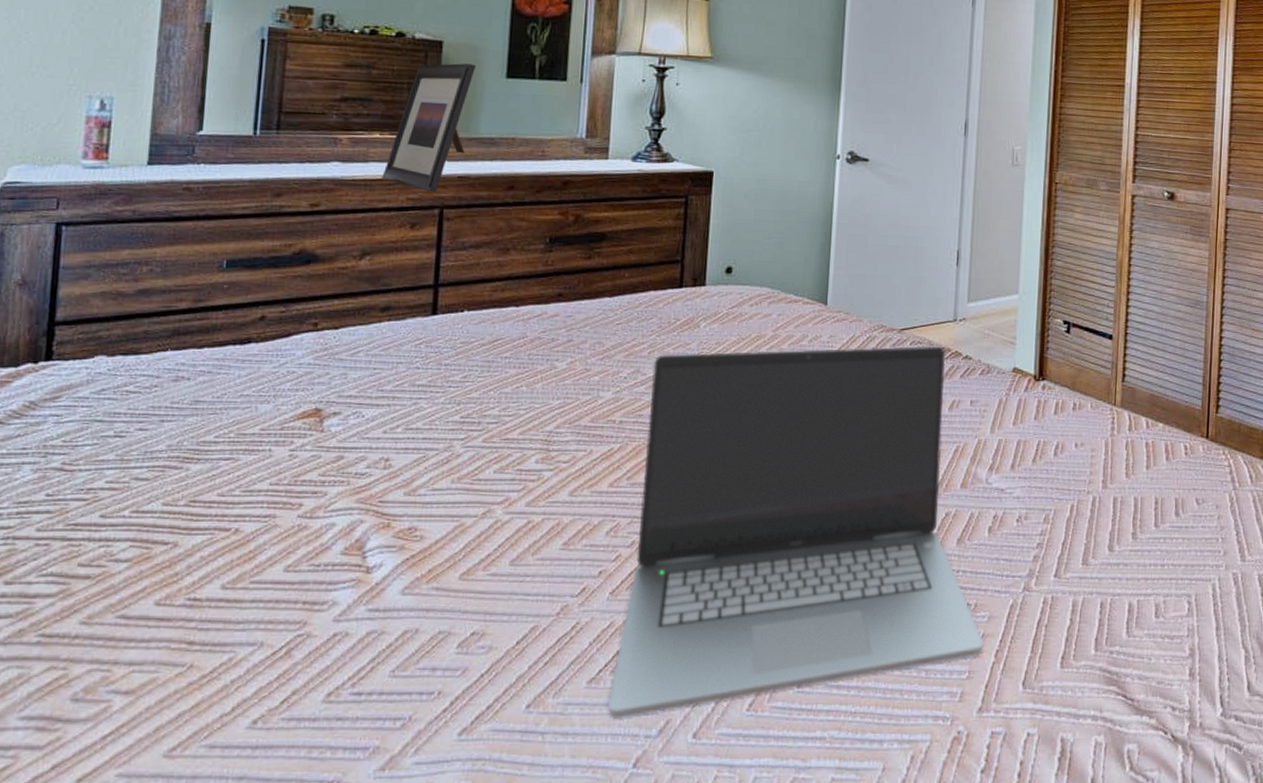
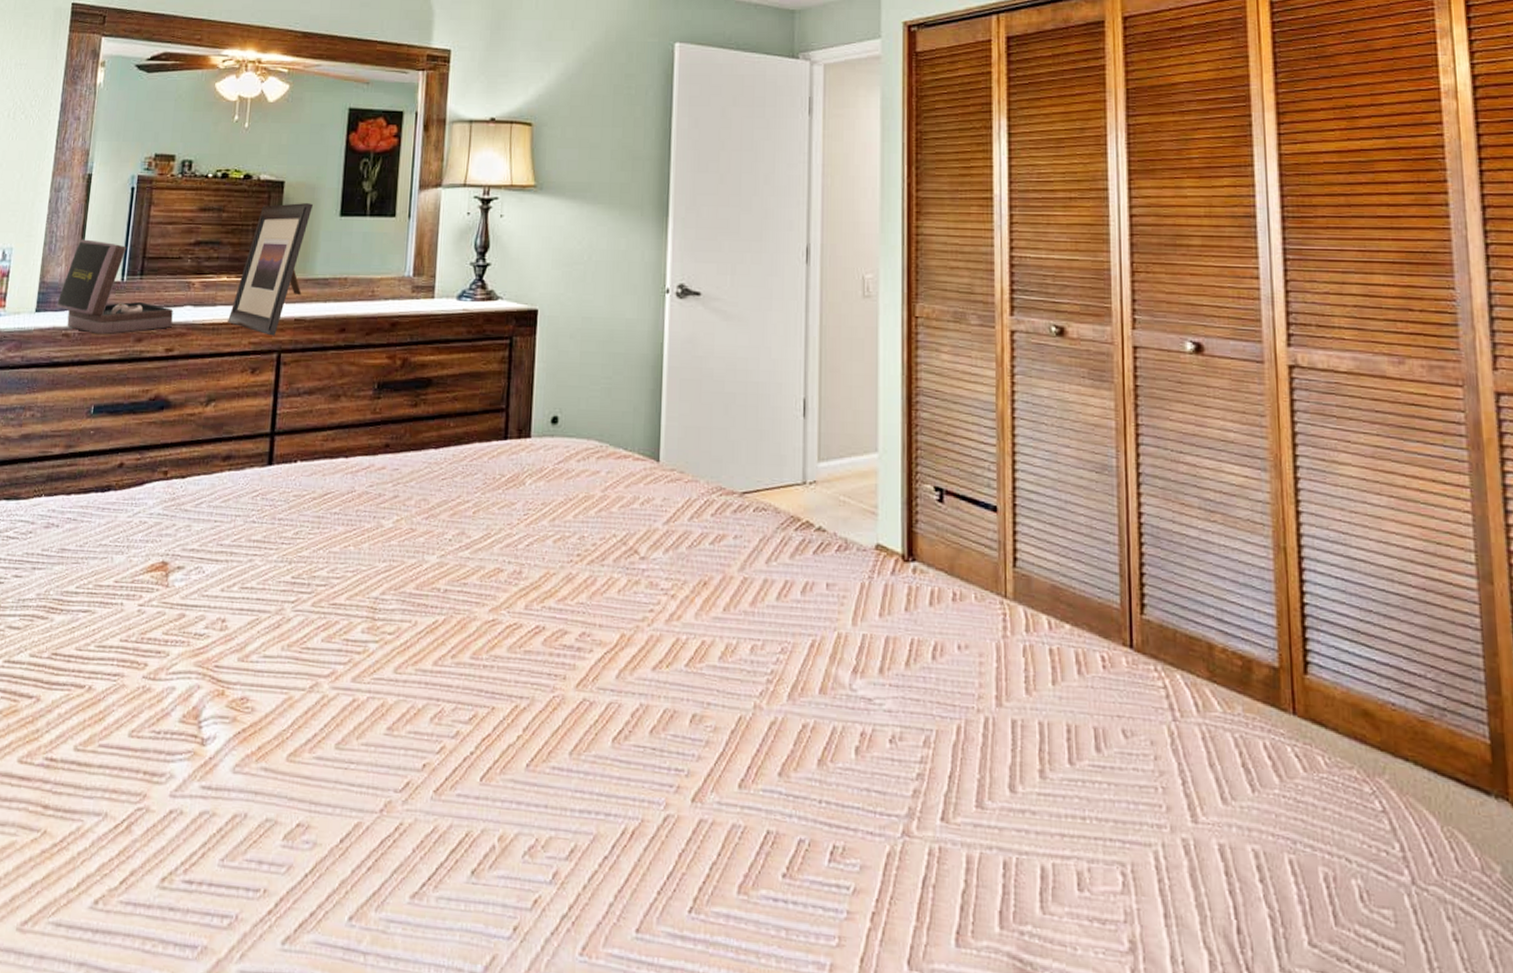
jewelry box: none [174,91,318,190] -> present [57,239,173,335]
laptop: present [607,345,984,718] -> none [430,513,856,946]

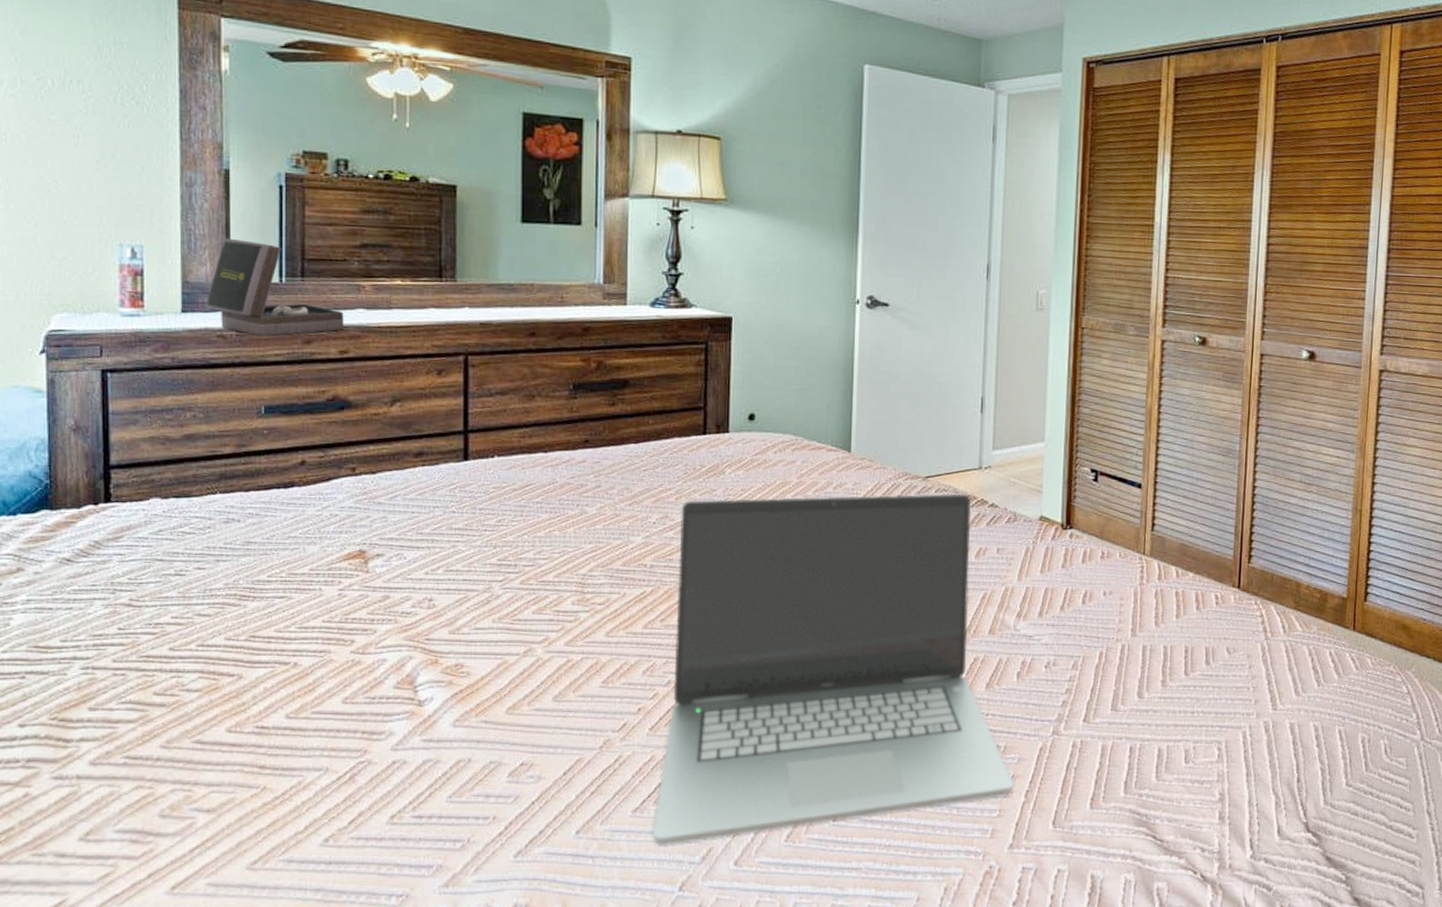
picture frame: present [228,203,313,336] -> none [406,208,490,339]
laptop: none [430,513,856,946] -> present [652,493,1014,845]

